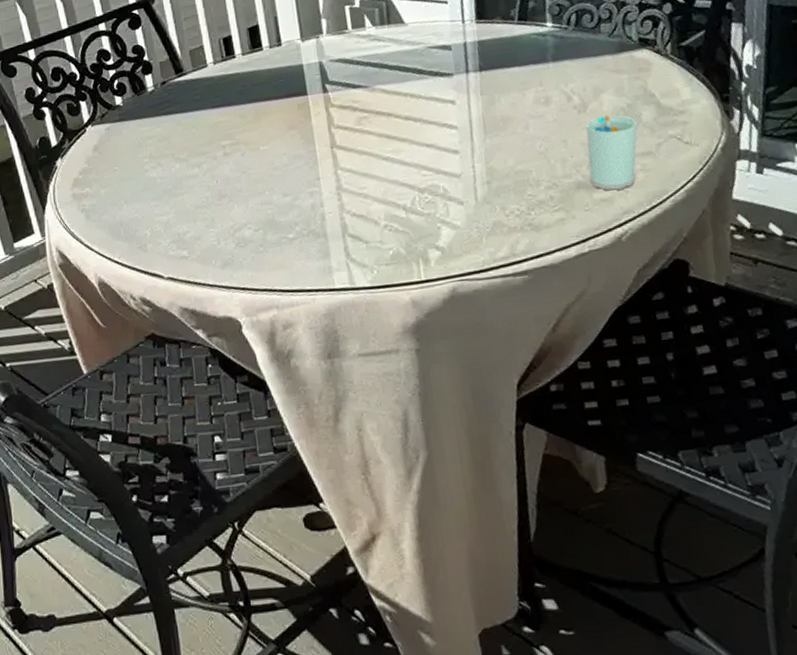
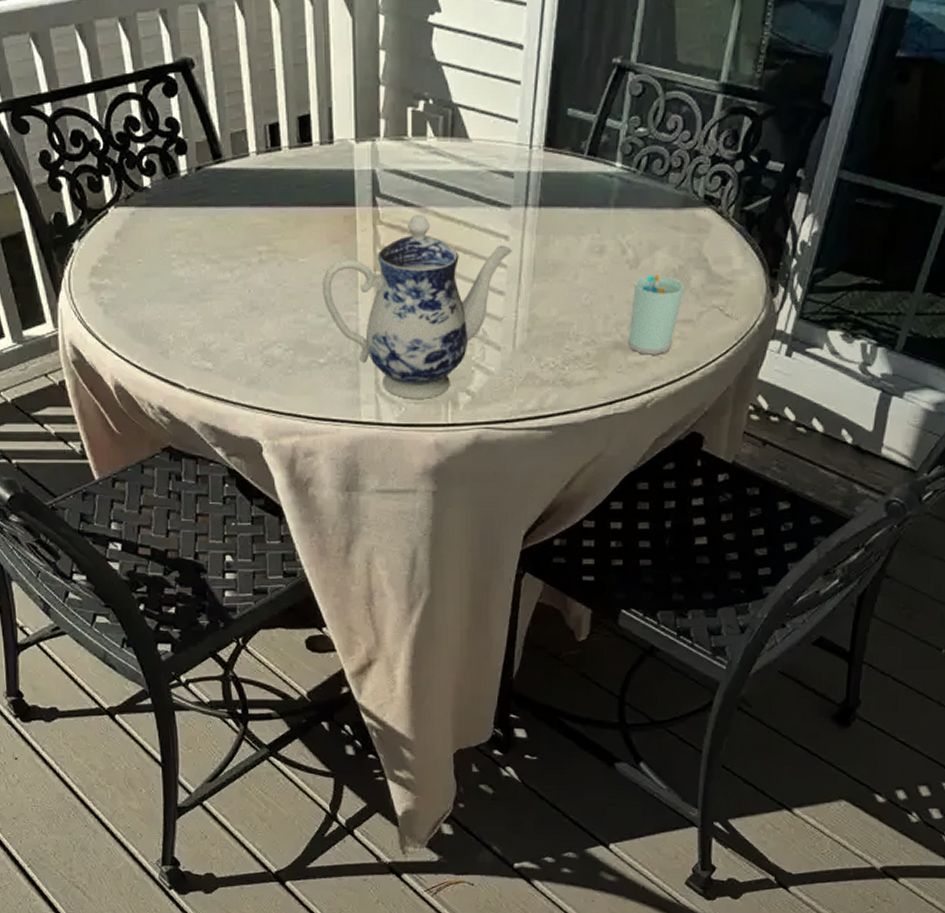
teapot: none [284,93,462,262] -> present [323,214,513,399]

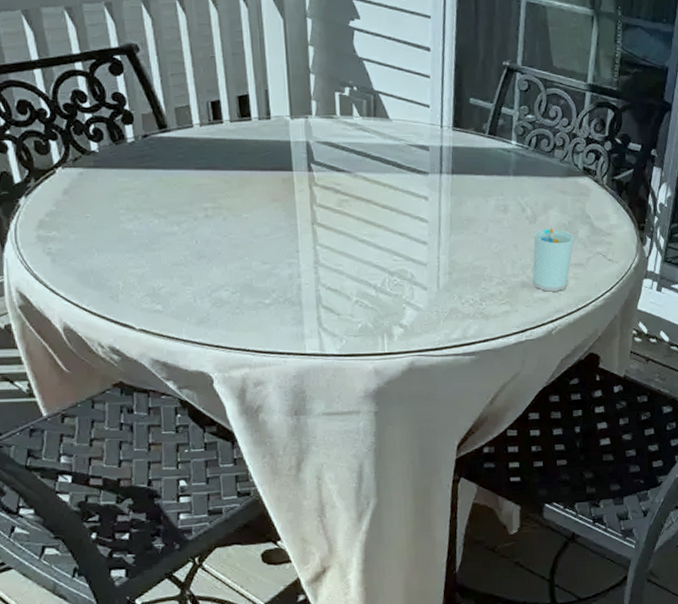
teapot: present [323,214,513,399] -> none [265,178,433,333]

